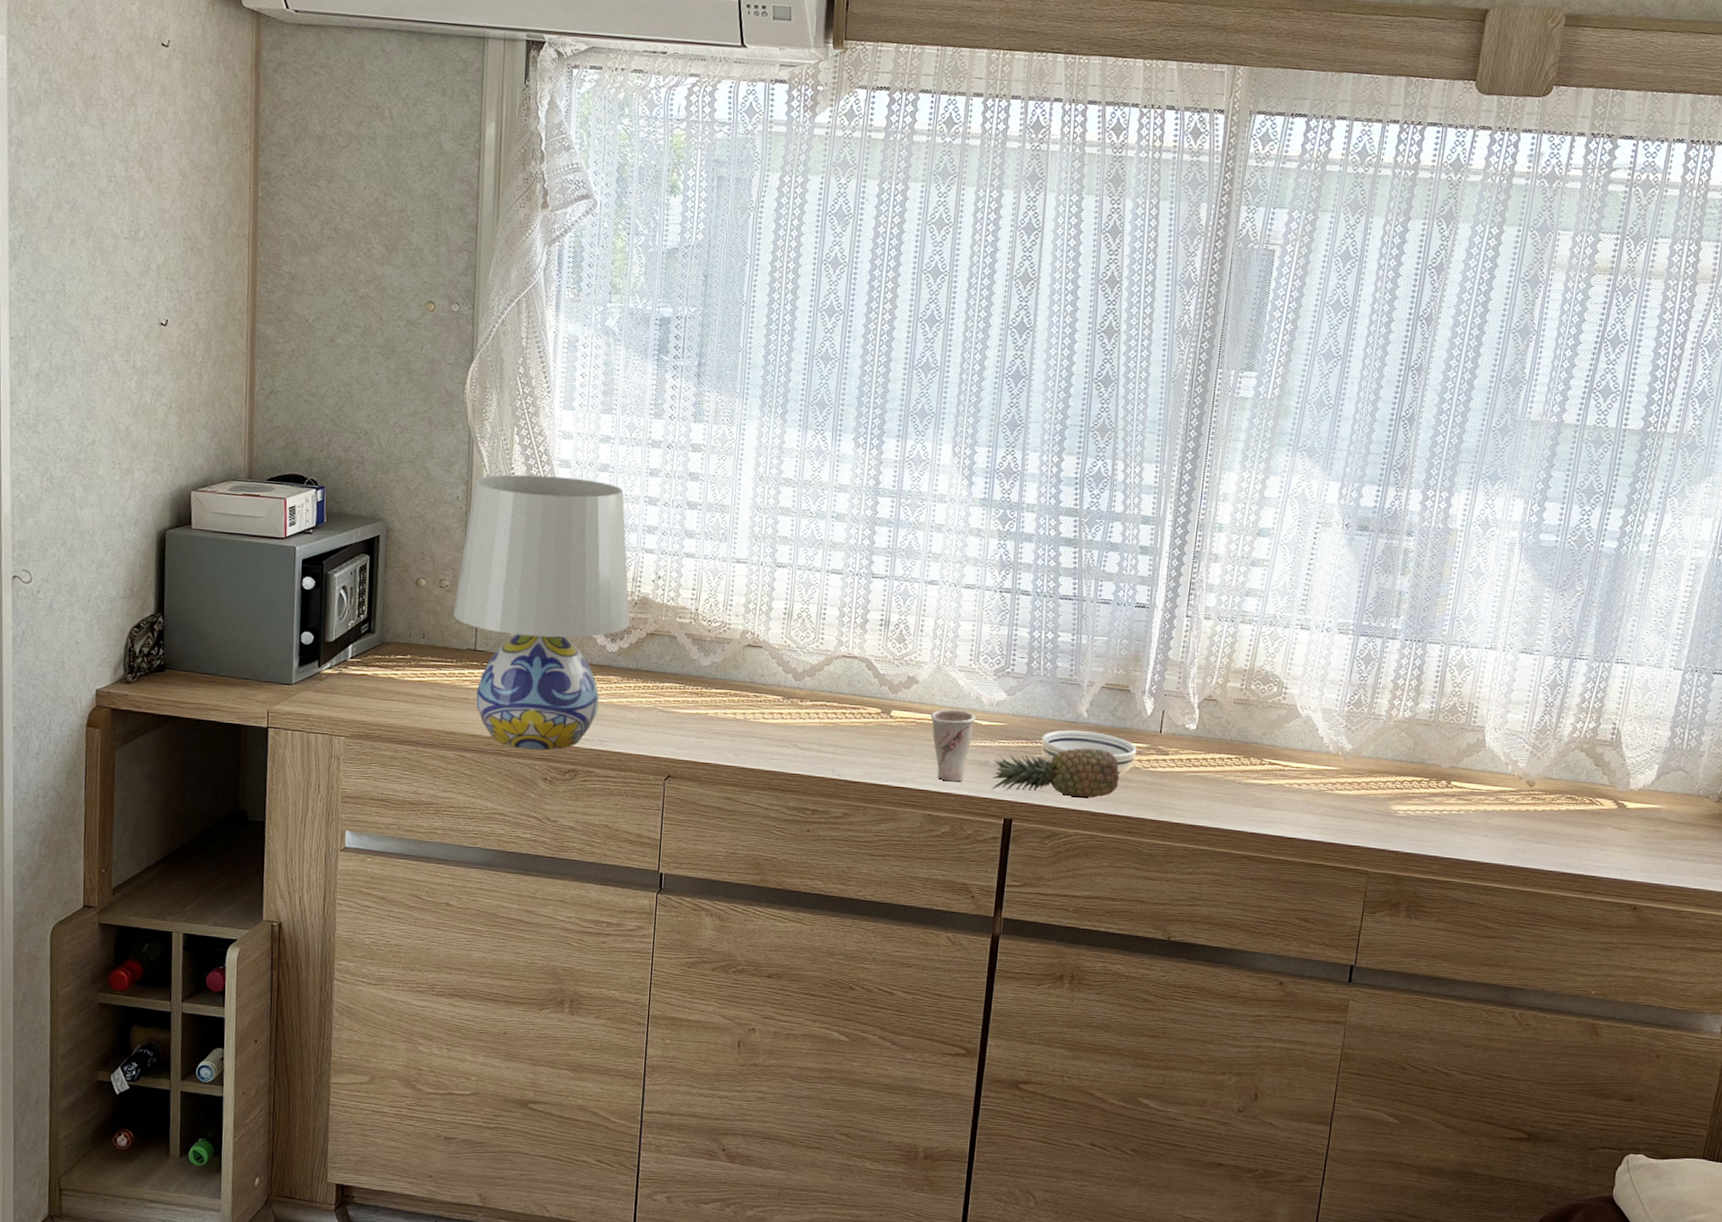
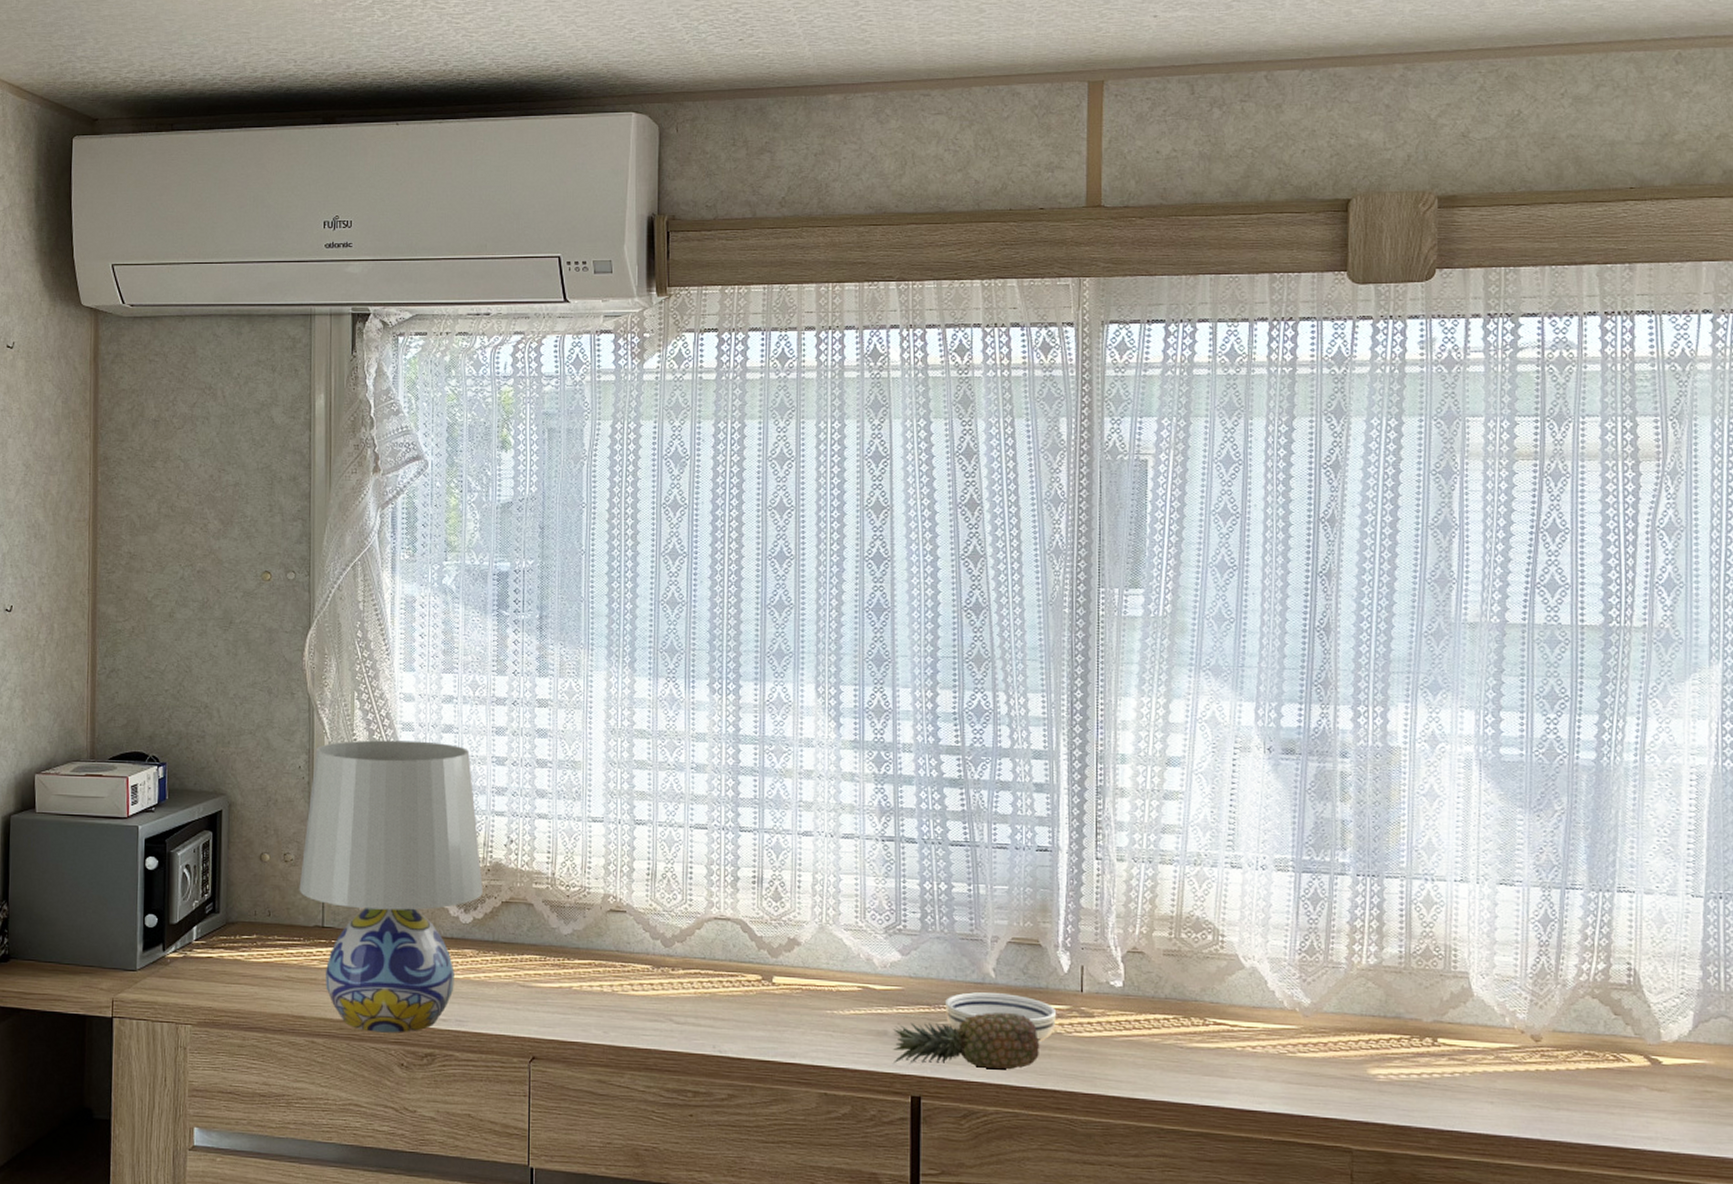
cup: present [930,709,976,782] -> none [817,972,868,1056]

